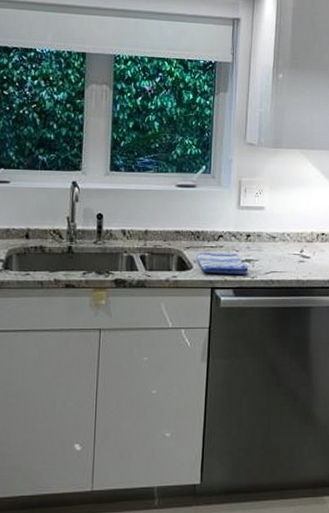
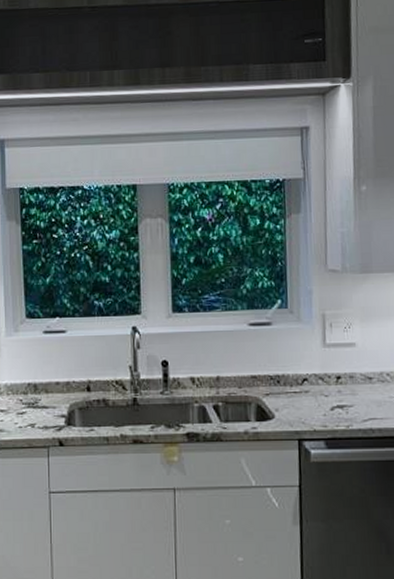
dish towel: present [196,252,249,274] -> none [278,399,342,423]

